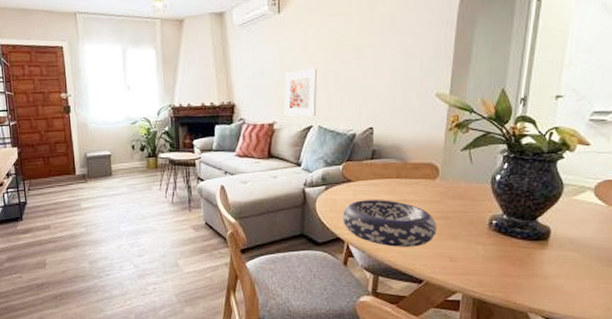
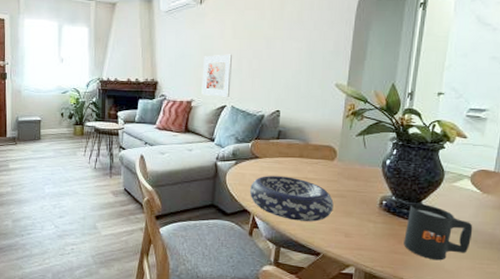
mug: none [517,220,597,282] -> present [404,203,473,261]

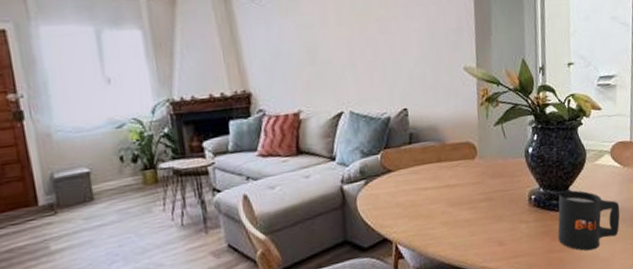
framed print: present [201,54,233,97] -> none [306,45,346,103]
decorative bowl: present [249,176,334,222] -> none [386,187,483,240]

